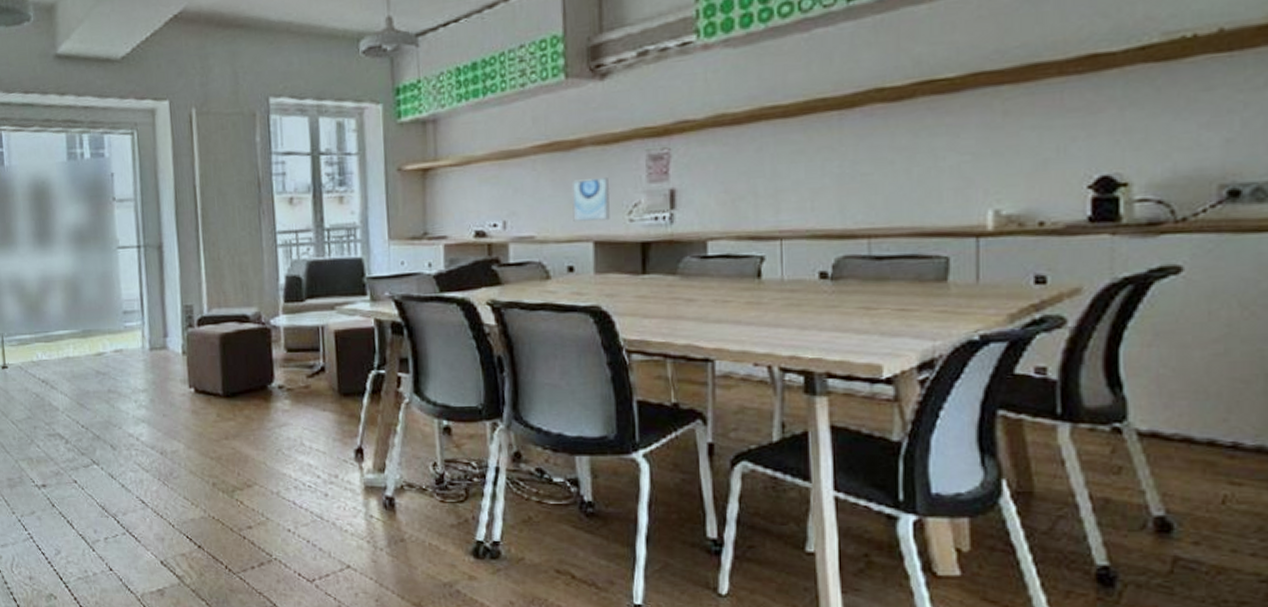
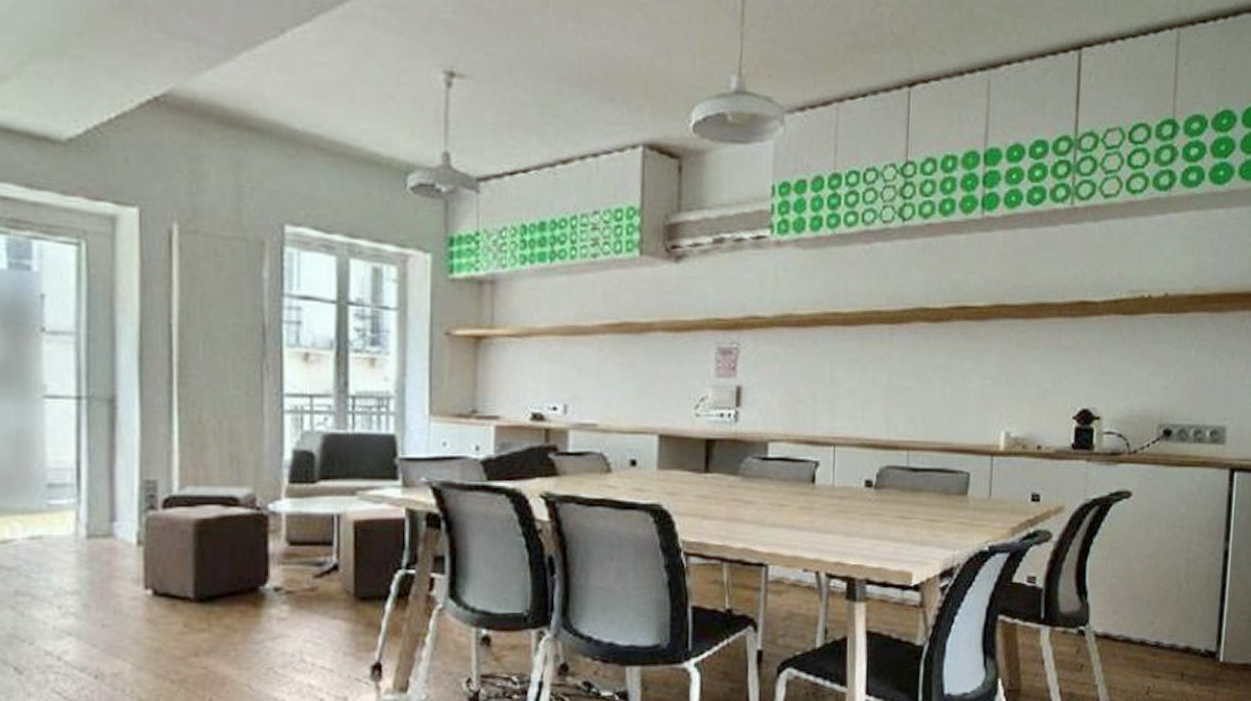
wall art: present [572,178,610,221] -> none [639,367,679,413]

